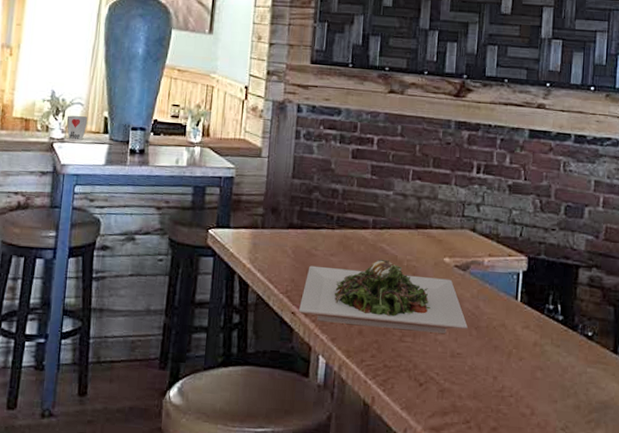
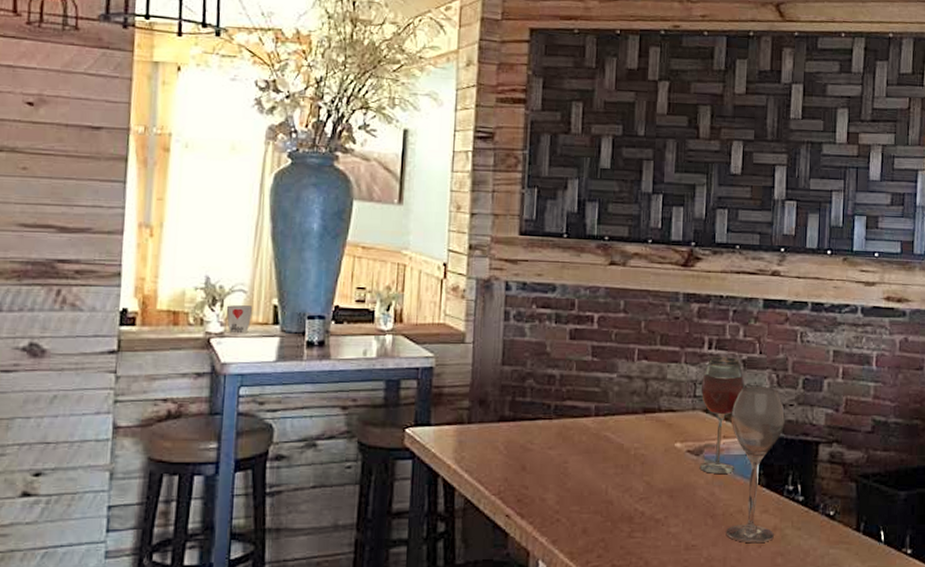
salad: present [299,259,468,333] -> none [514,449,703,525]
wineglass: none [466,180,509,290] -> present [699,357,744,473]
wineglass: none [489,209,547,357] -> present [726,386,785,544]

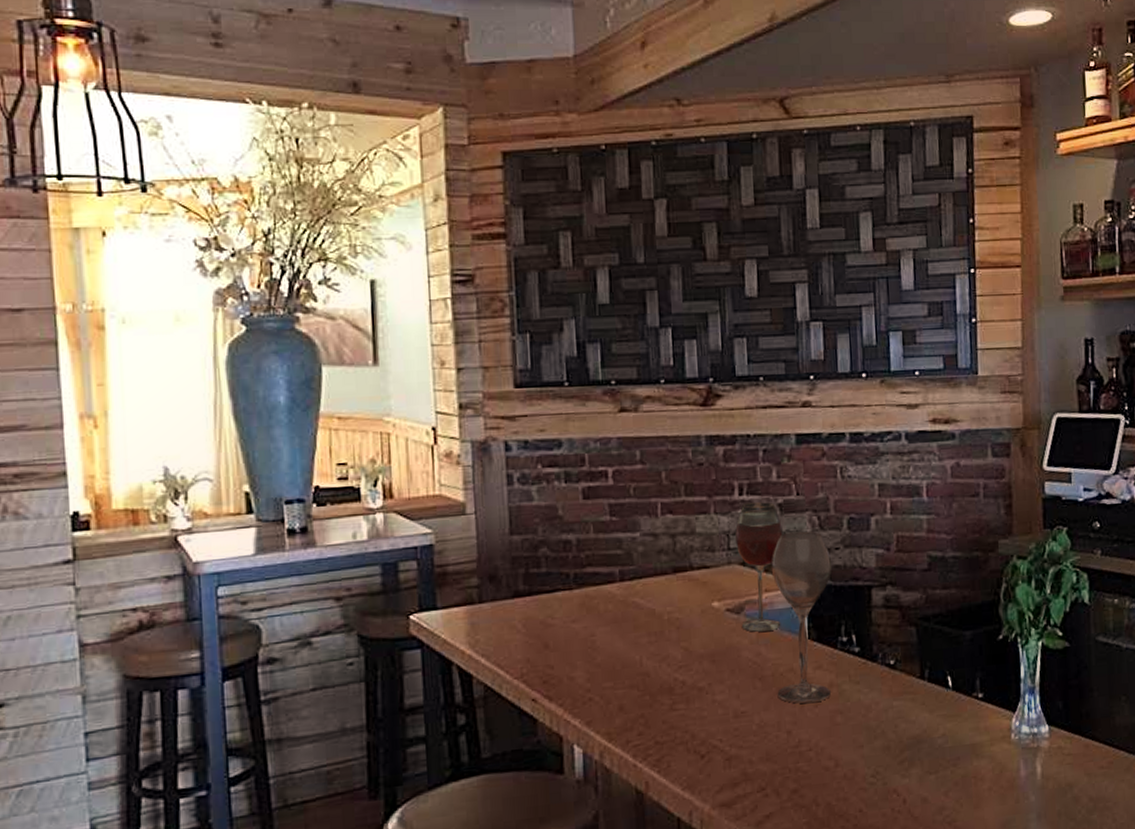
cup: present [226,305,253,335] -> none [191,495,222,530]

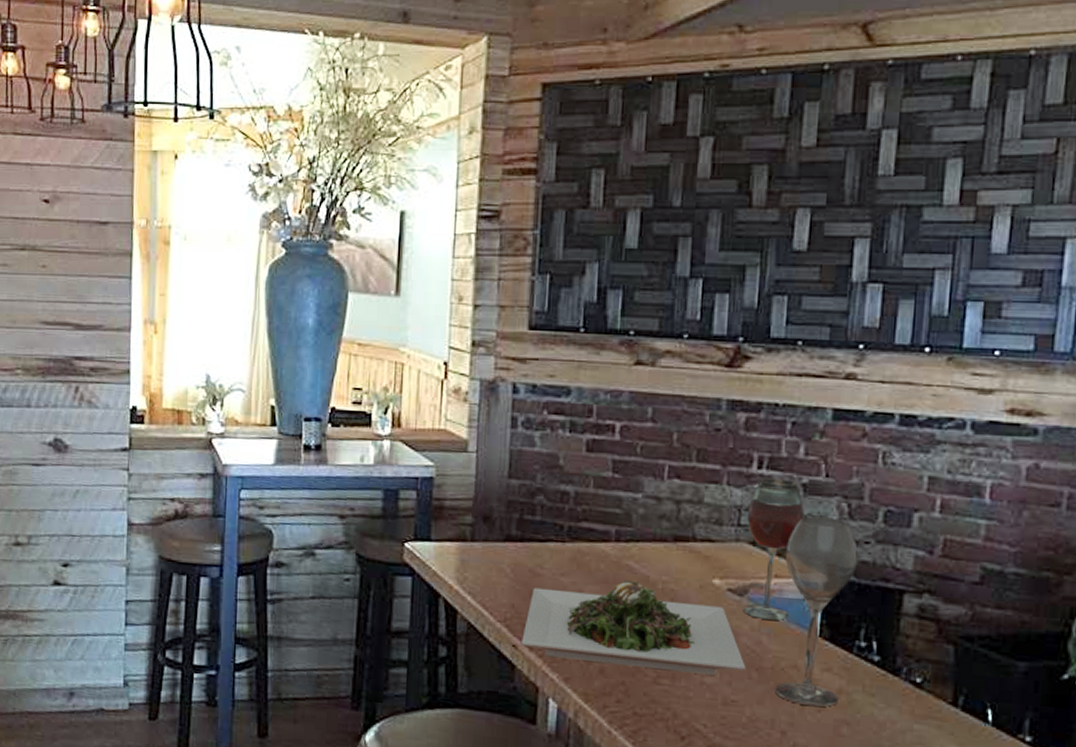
salad: none [540,616,750,704] -> present [521,579,746,675]

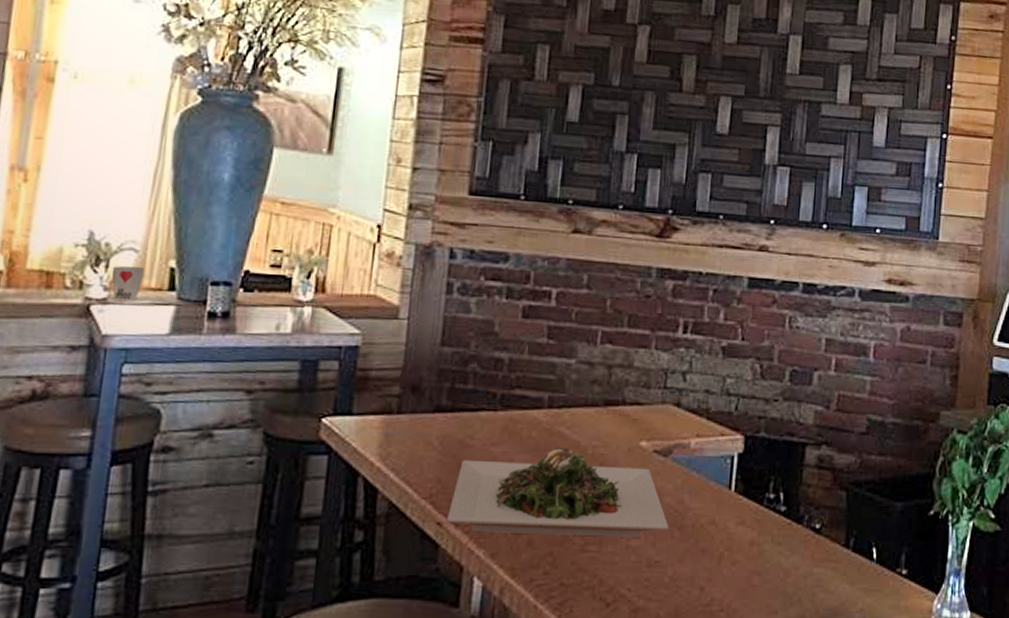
cup: none [226,405,251,436] -> present [111,266,145,302]
wineglass: present [743,478,804,620] -> none [667,342,723,478]
wineglass: present [775,516,858,708] -> none [695,377,768,561]

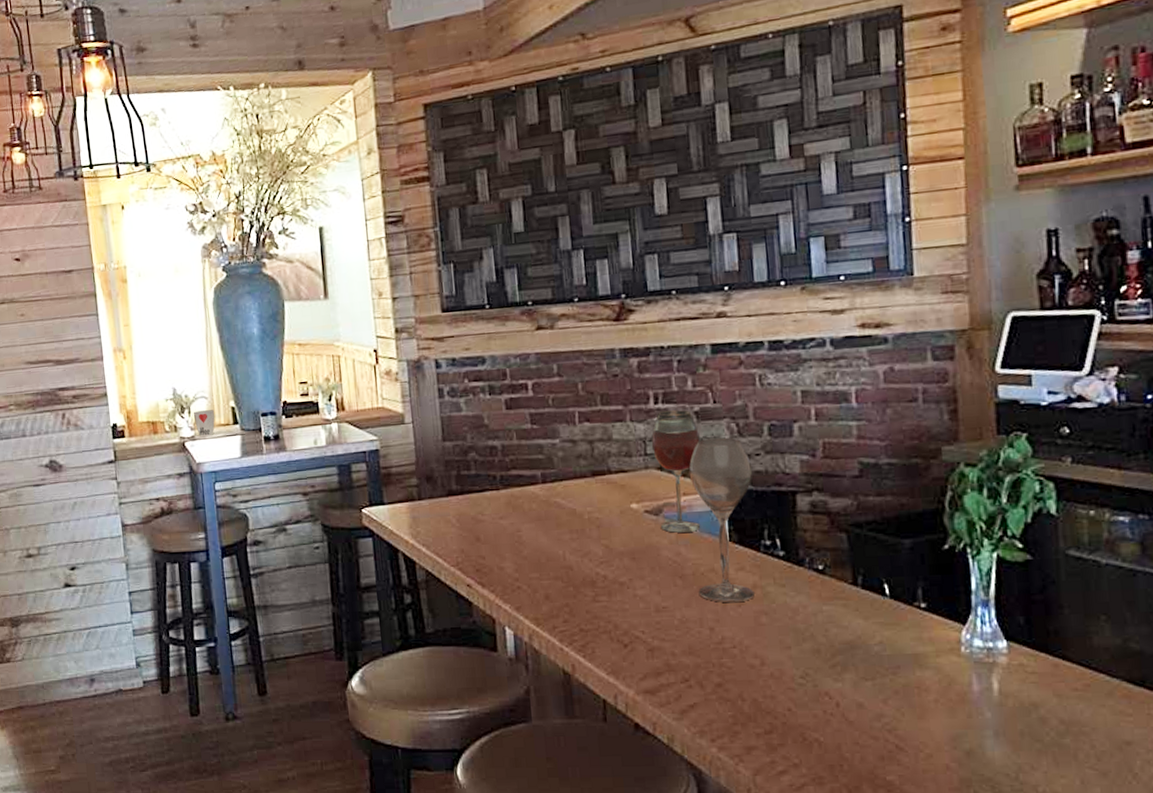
salad: present [447,446,669,537] -> none [474,515,671,591]
wineglass: none [667,342,723,478] -> present [651,410,701,533]
wineglass: none [695,377,768,561] -> present [688,437,755,603]

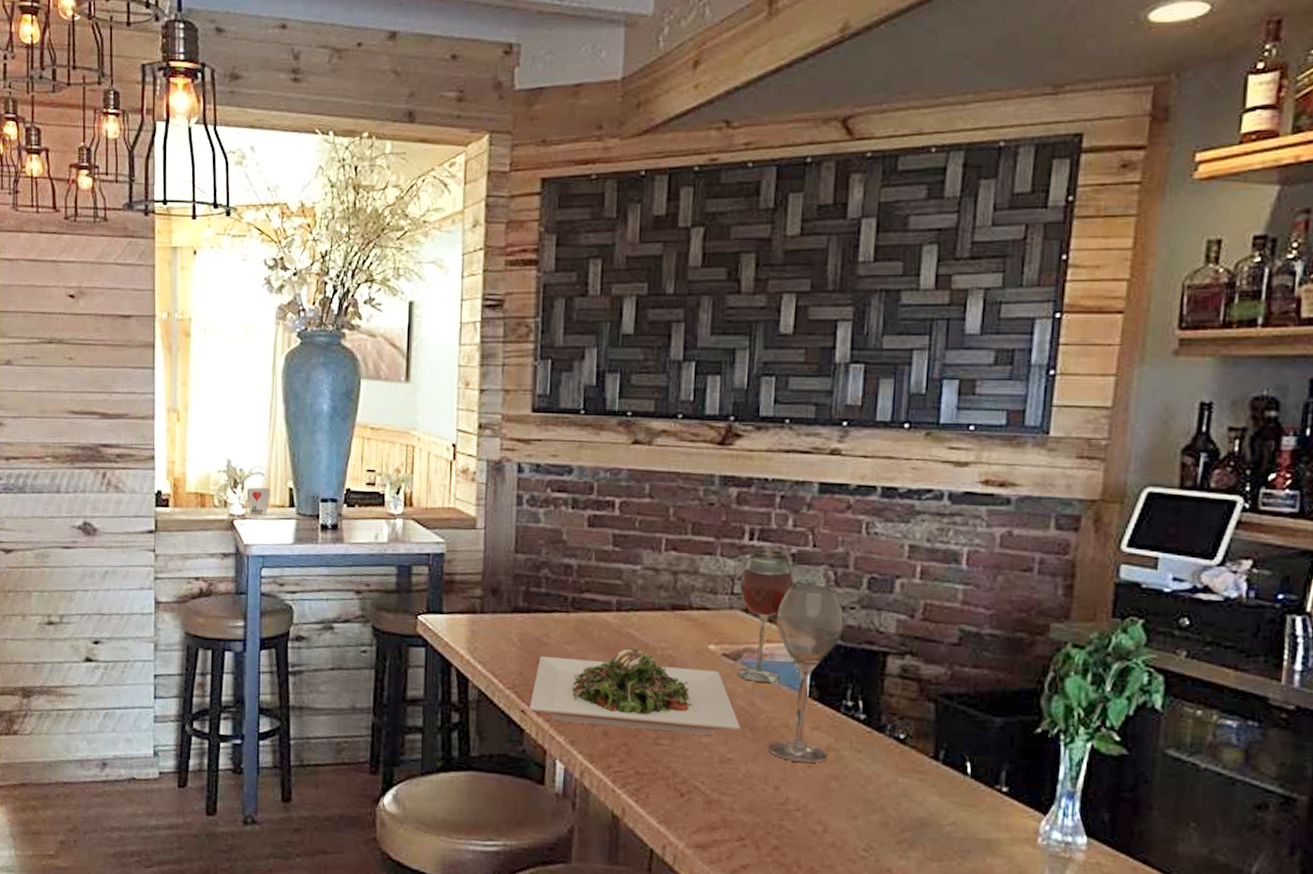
salad: none [474,515,671,591] -> present [530,647,740,735]

